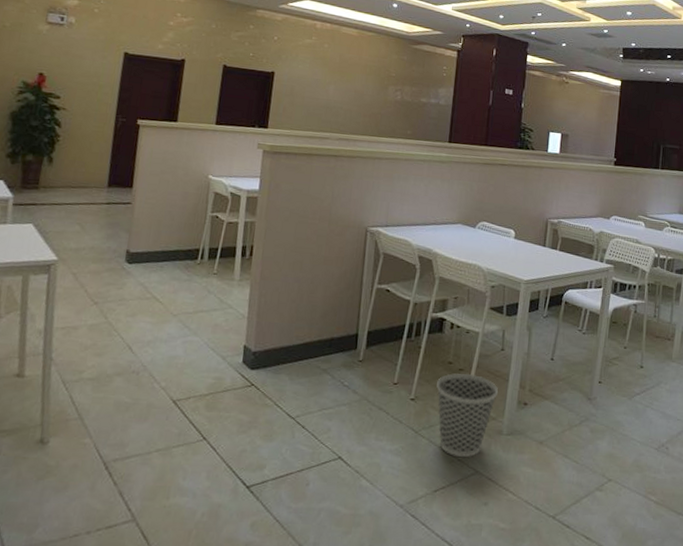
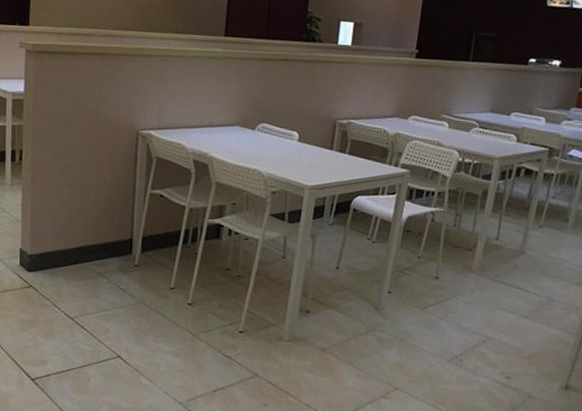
wastebasket: present [436,373,498,458] -> none [214,280,279,362]

